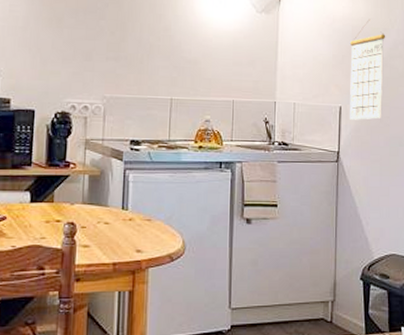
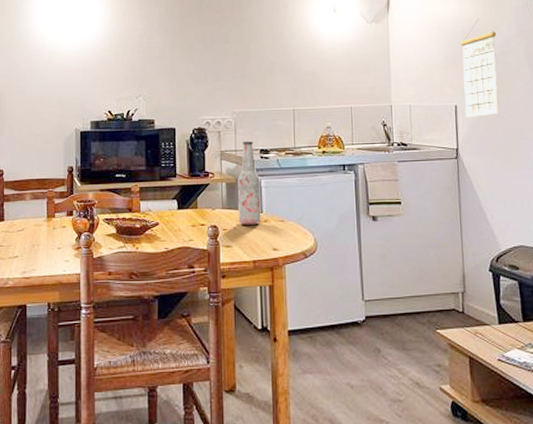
bottle: none [99,130,128,223] -> present [237,141,261,225]

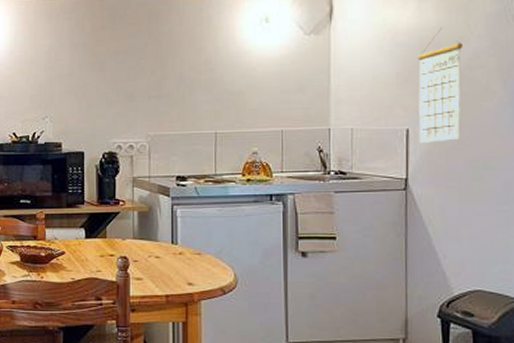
bottle: present [237,141,261,225] -> none [150,167,176,257]

